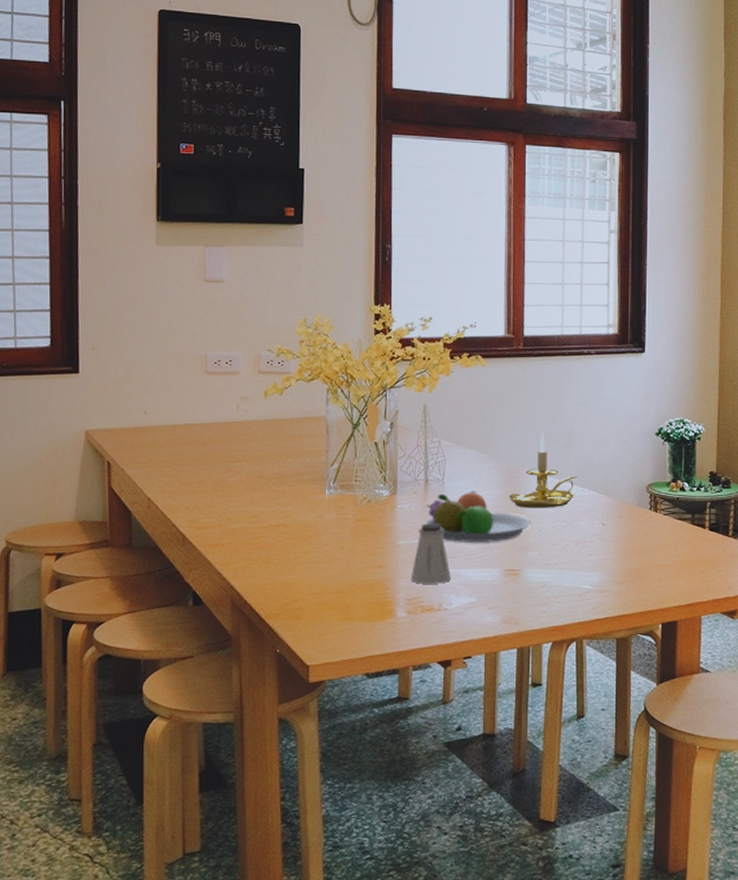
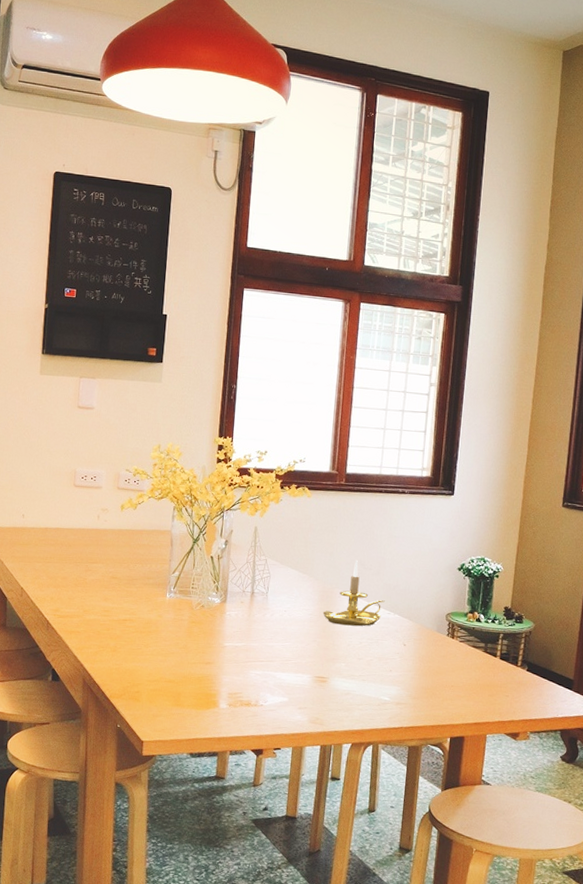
saltshaker: present [410,523,451,584] -> none [233,630,268,683]
fruit bowl: present [425,491,532,543] -> none [249,605,341,652]

